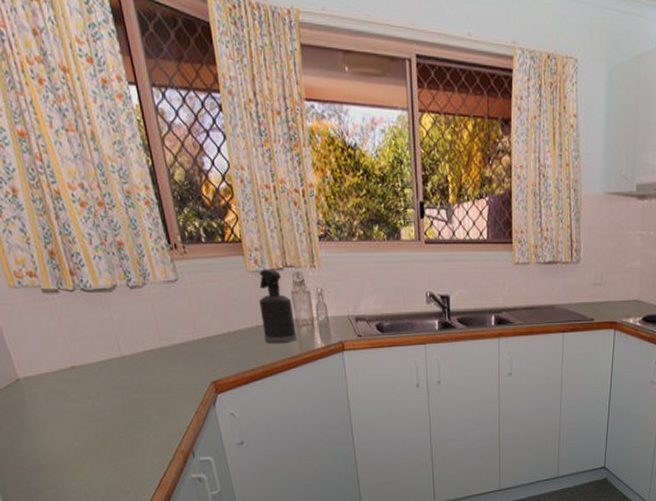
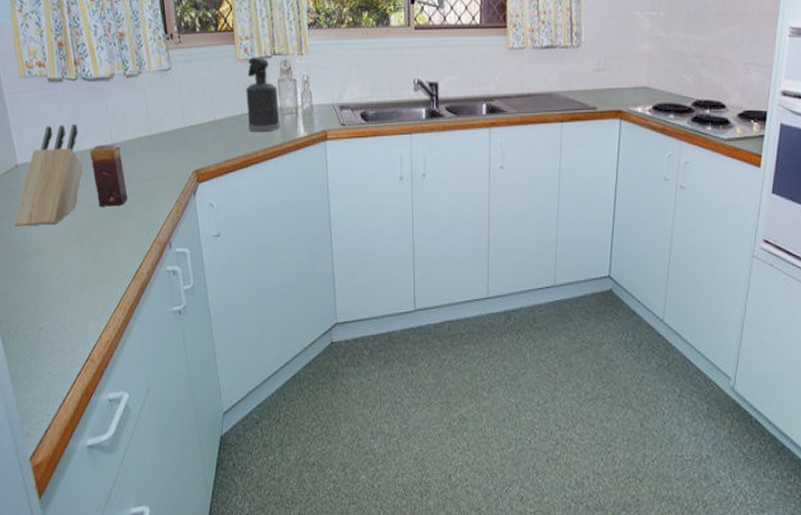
knife block: none [21,337,93,441] -> present [13,124,84,227]
candle: none [98,357,145,419] -> present [90,145,128,207]

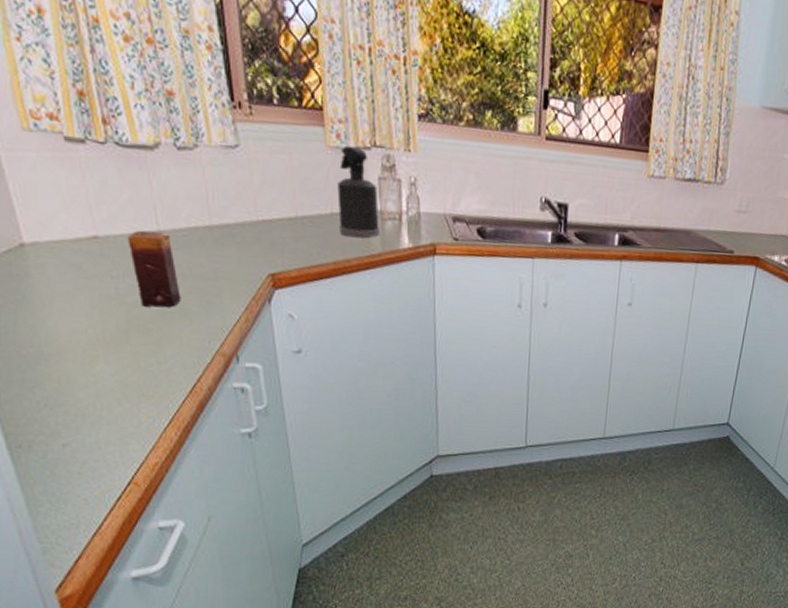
knife block: present [13,124,84,227] -> none [20,198,119,323]

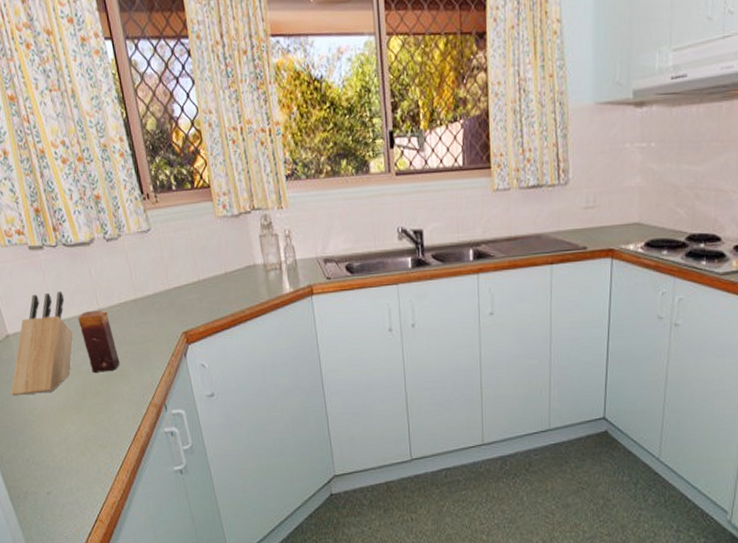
knife block: none [20,198,119,323] -> present [10,292,73,396]
spray bottle: present [337,145,380,239] -> none [228,213,265,291]

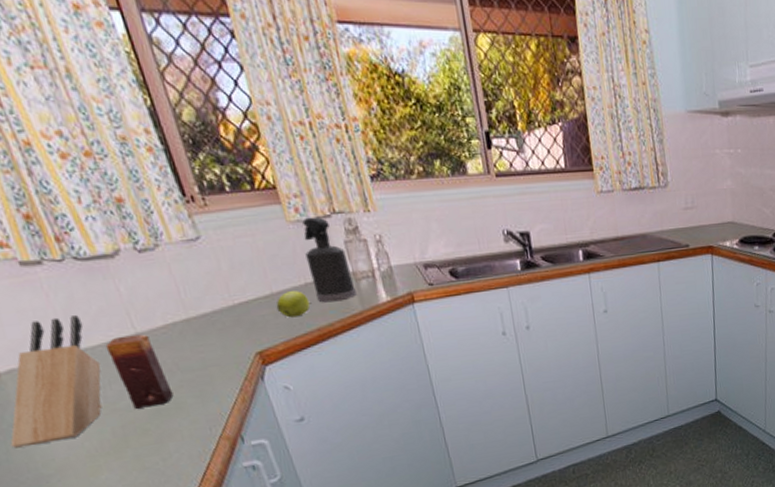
apple: none [201,279,228,303] -> present [276,291,310,318]
spray bottle: none [228,213,265,291] -> present [302,217,357,303]

